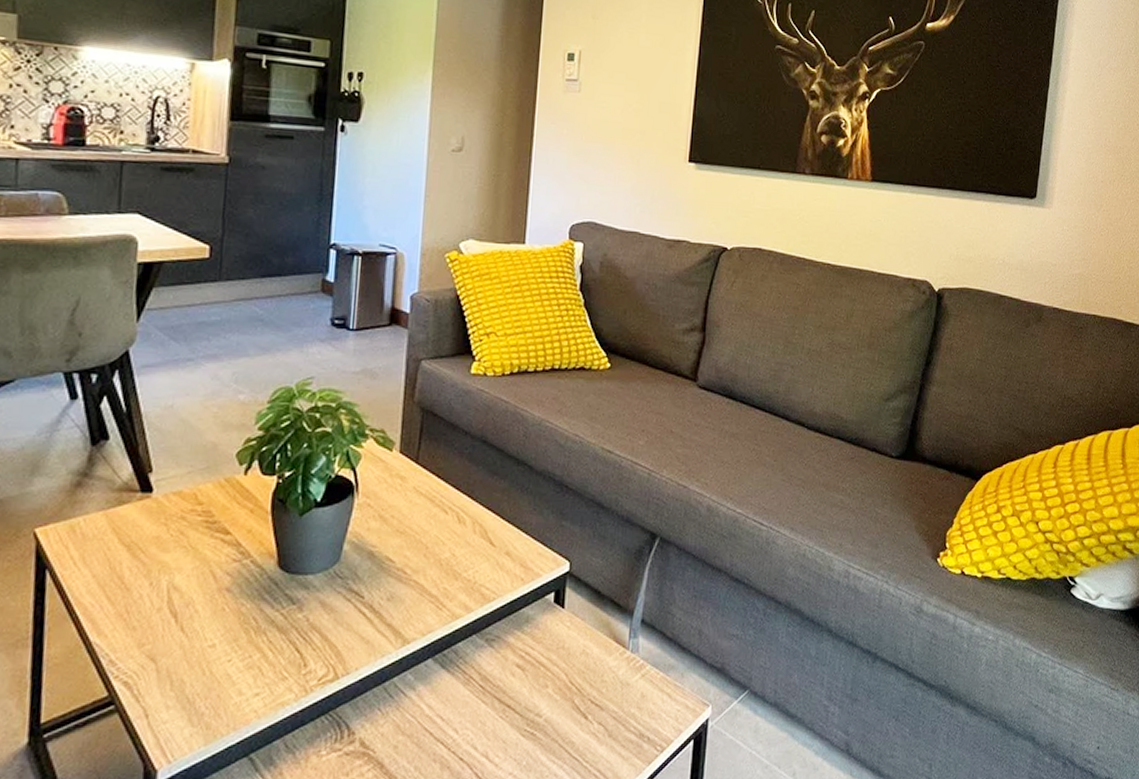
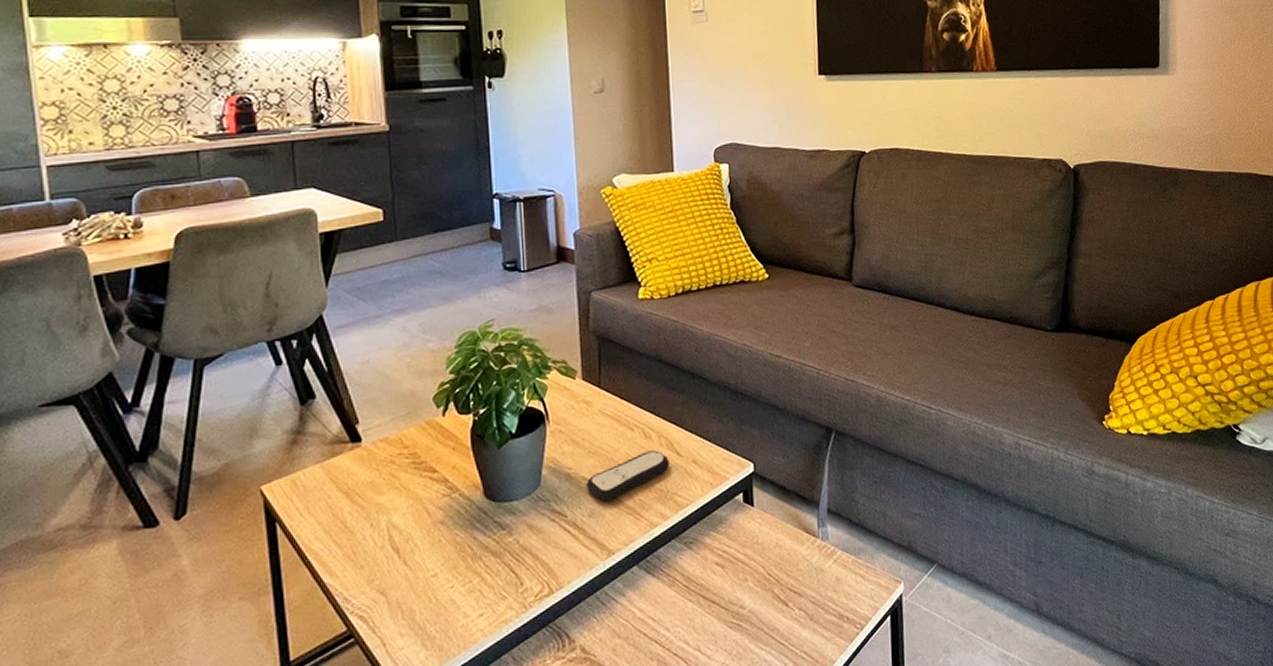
remote control: none [389,537,481,586] -> present [586,450,670,502]

